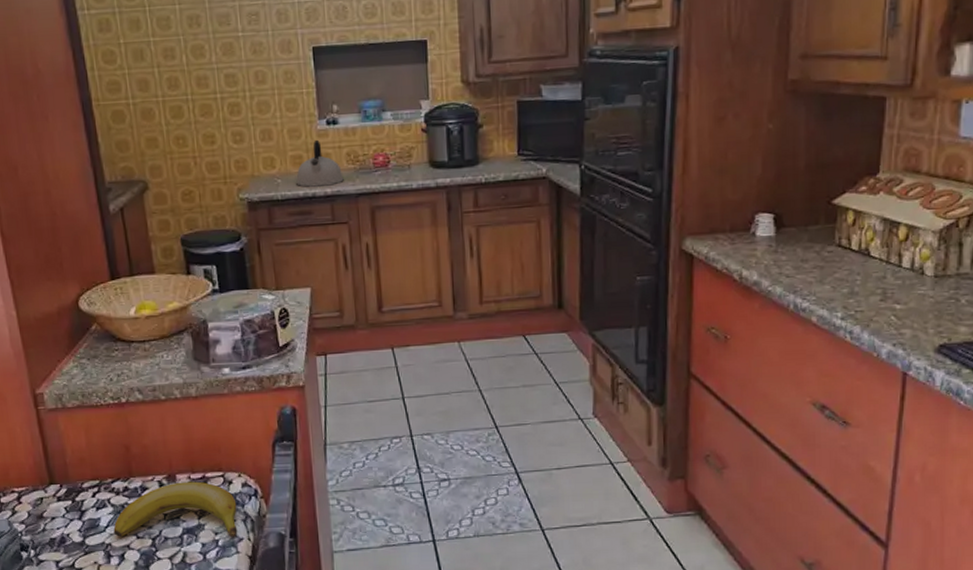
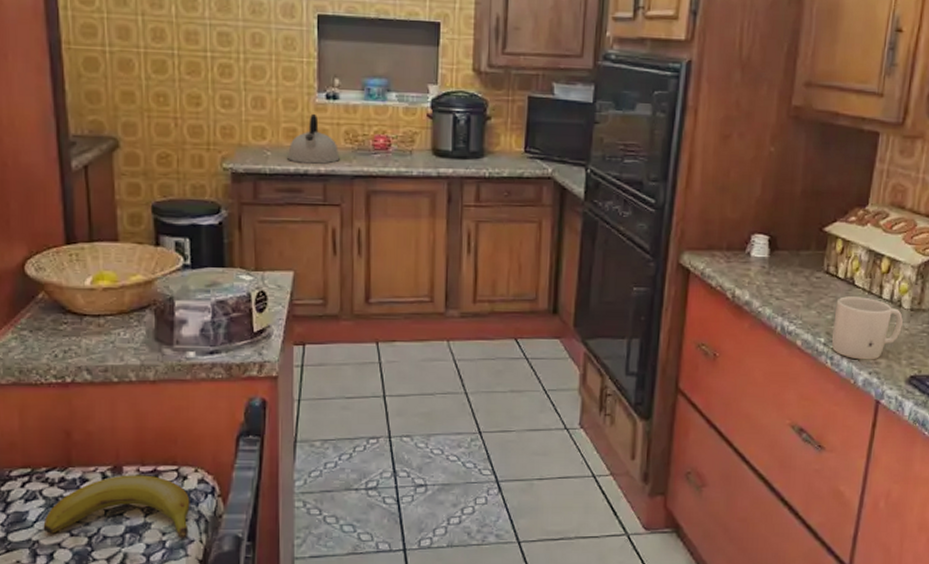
mug: none [849,267,926,332] -> present [831,296,903,360]

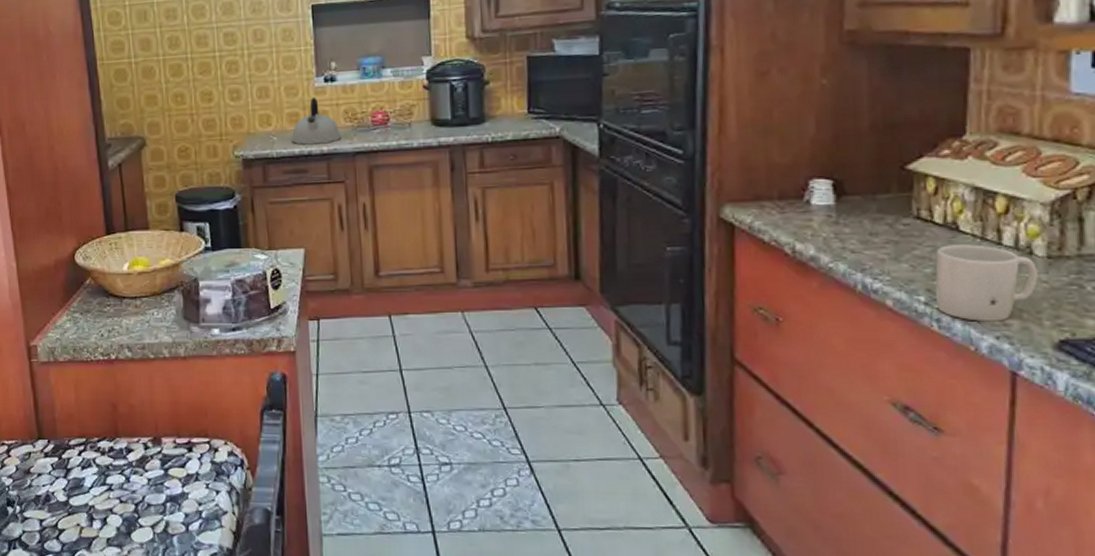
banana: present [43,475,190,538] -> none [97,446,222,509]

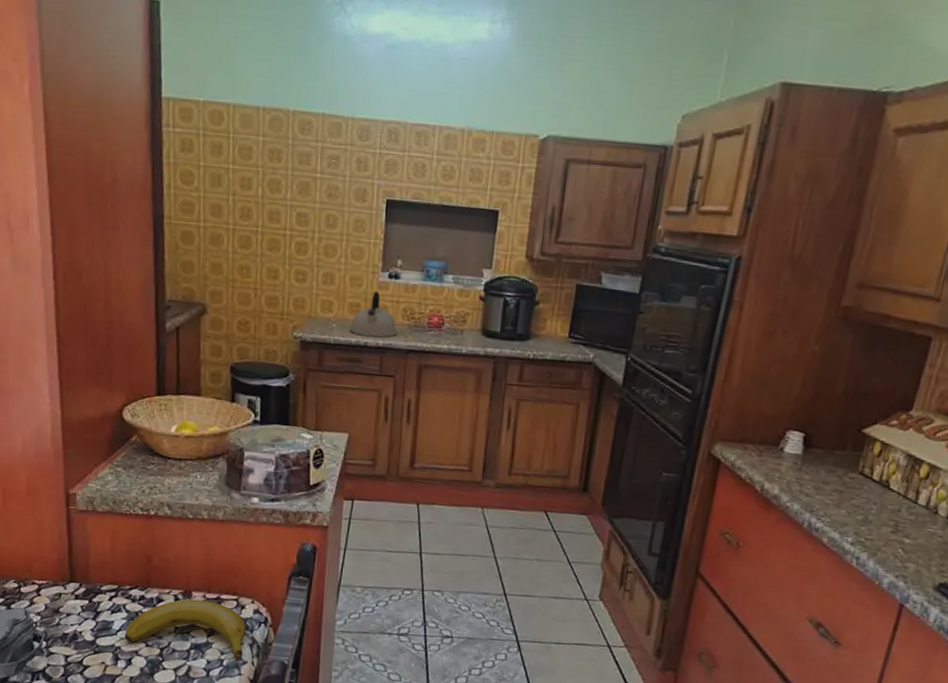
banana: none [97,446,222,509] -> present [124,599,246,659]
mug: present [934,244,1038,322] -> none [858,498,938,564]

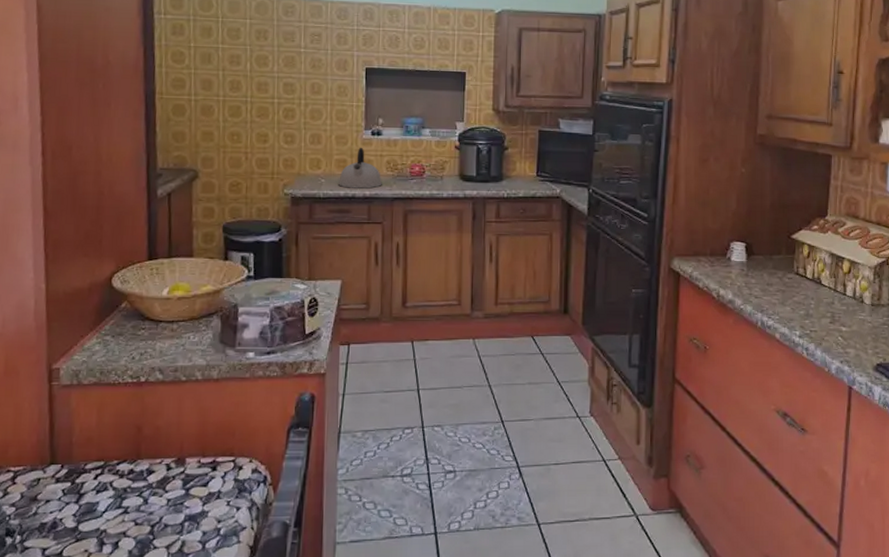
banana: present [124,599,246,659] -> none [111,466,244,525]

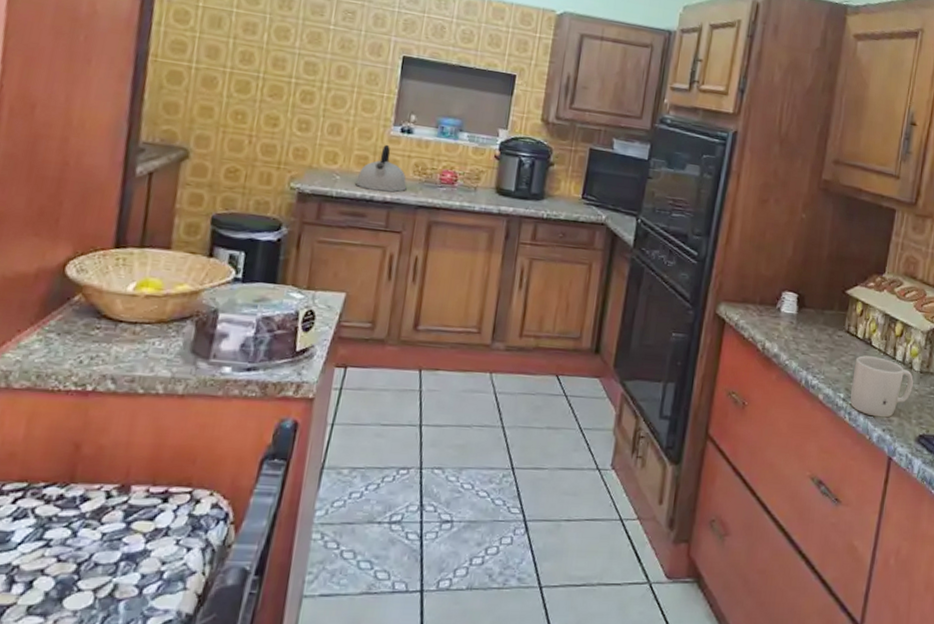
mug: none [805,294,866,350] -> present [850,355,913,418]

